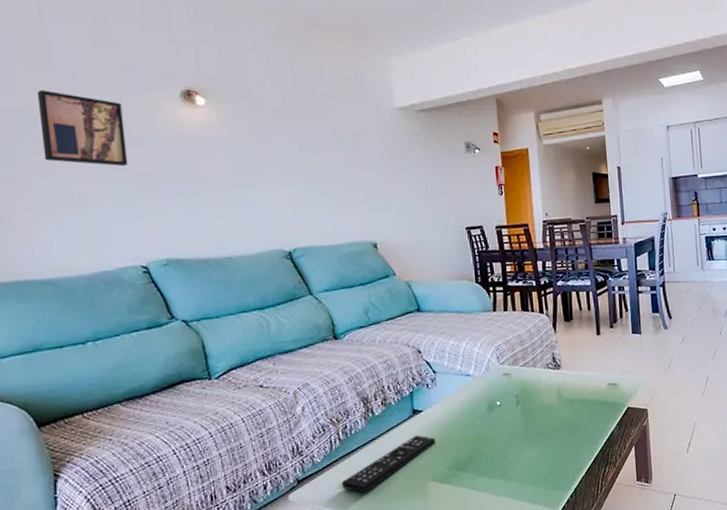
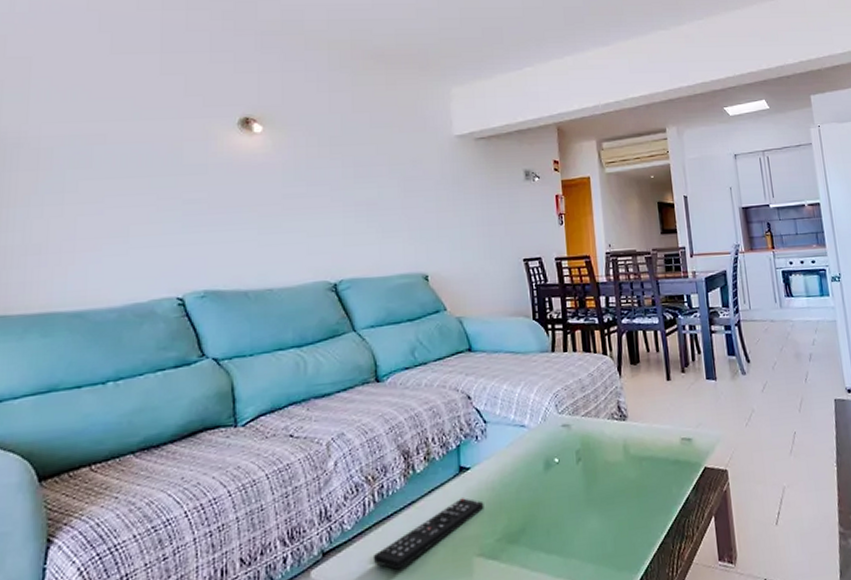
wall art: present [36,90,128,166] -> none [93,118,179,193]

